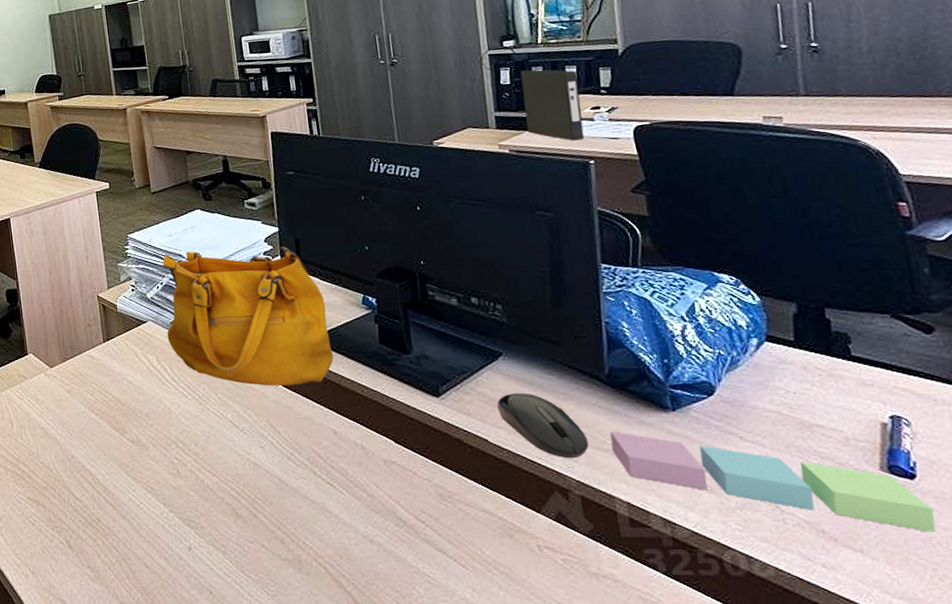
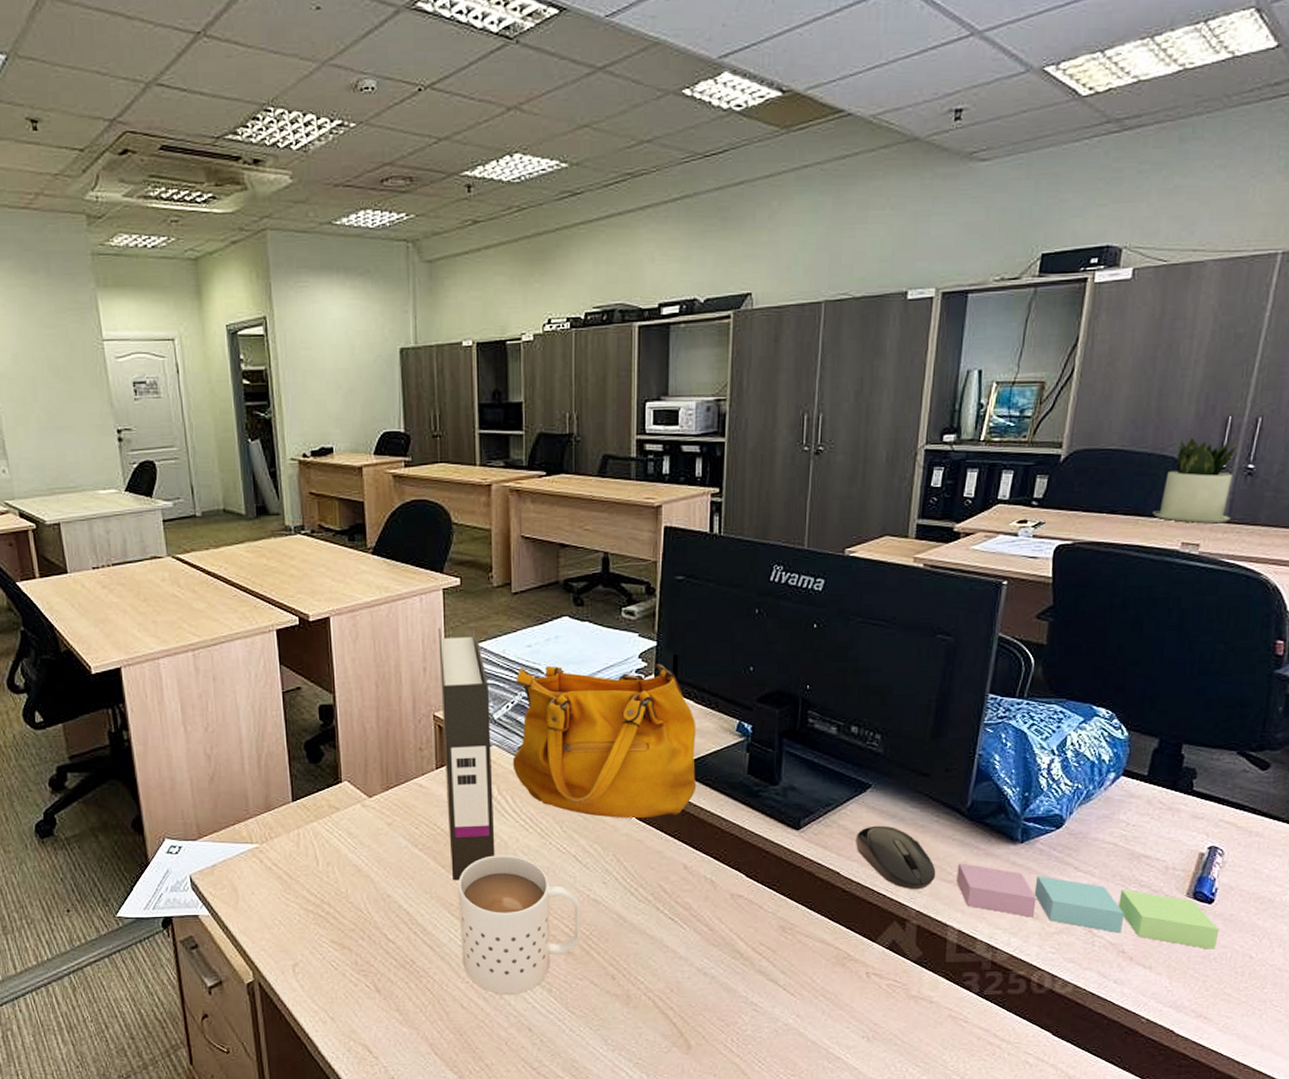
binder: none [95,221,161,443] -> present [438,626,495,881]
mug: none [131,420,248,556] -> present [458,855,582,995]
binder: present [520,69,585,141] -> none [947,471,1013,558]
planter: none [724,21,809,99] -> present [1153,437,1239,524]

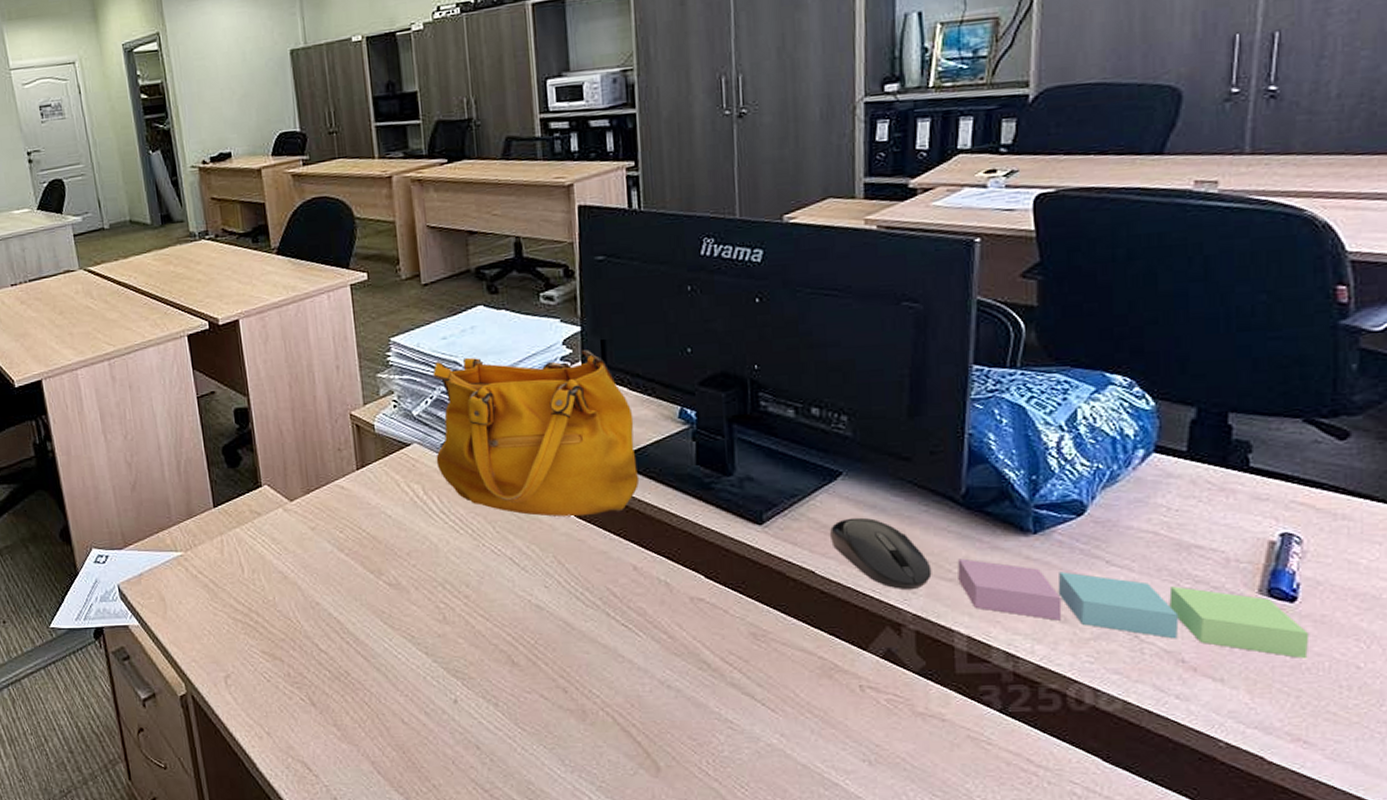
binder: present [438,626,495,881] -> none [348,321,426,587]
mug: present [458,855,582,995] -> none [388,558,527,710]
planter: present [1153,437,1239,524] -> none [1153,57,1256,158]

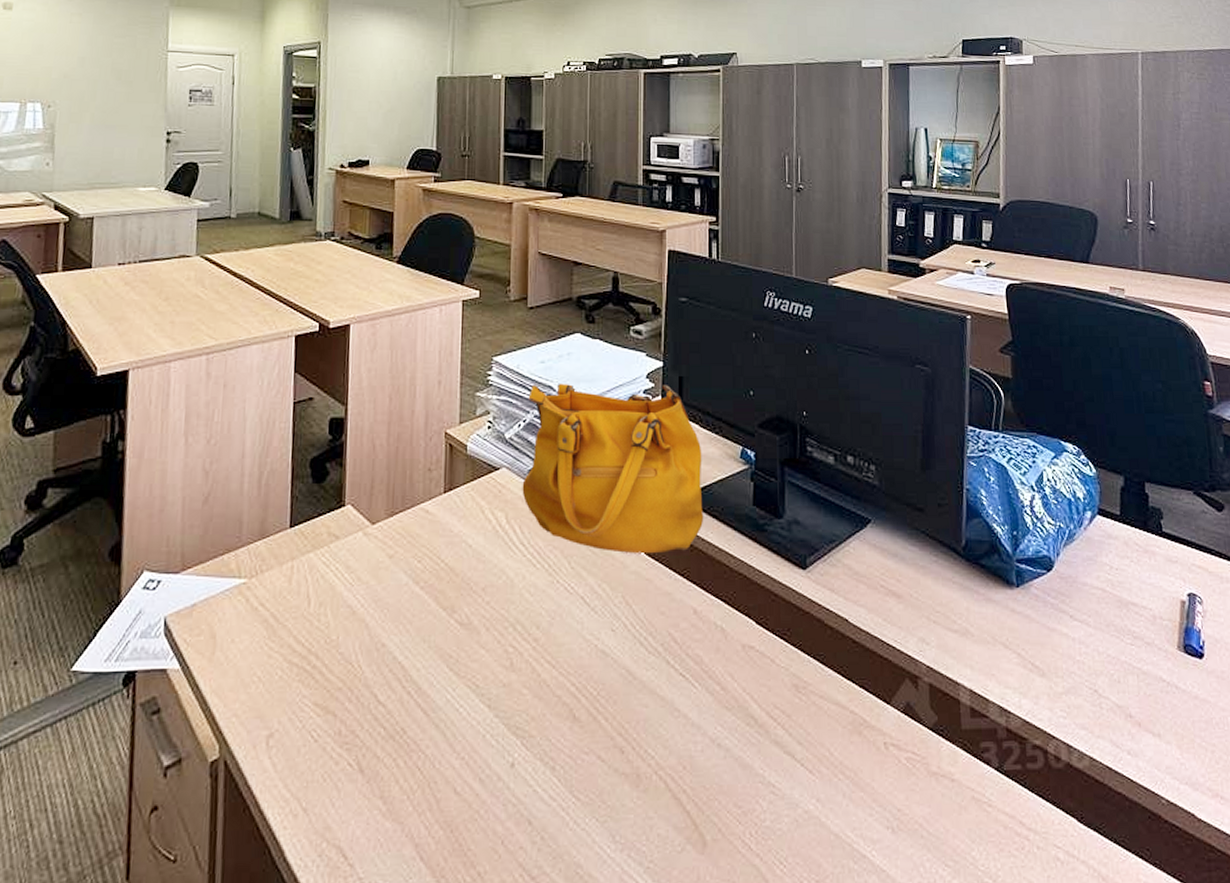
computer mouse: present [829,517,932,591] -> none [860,565,941,641]
sticky notes: present [957,558,1310,659] -> none [960,610,1216,714]

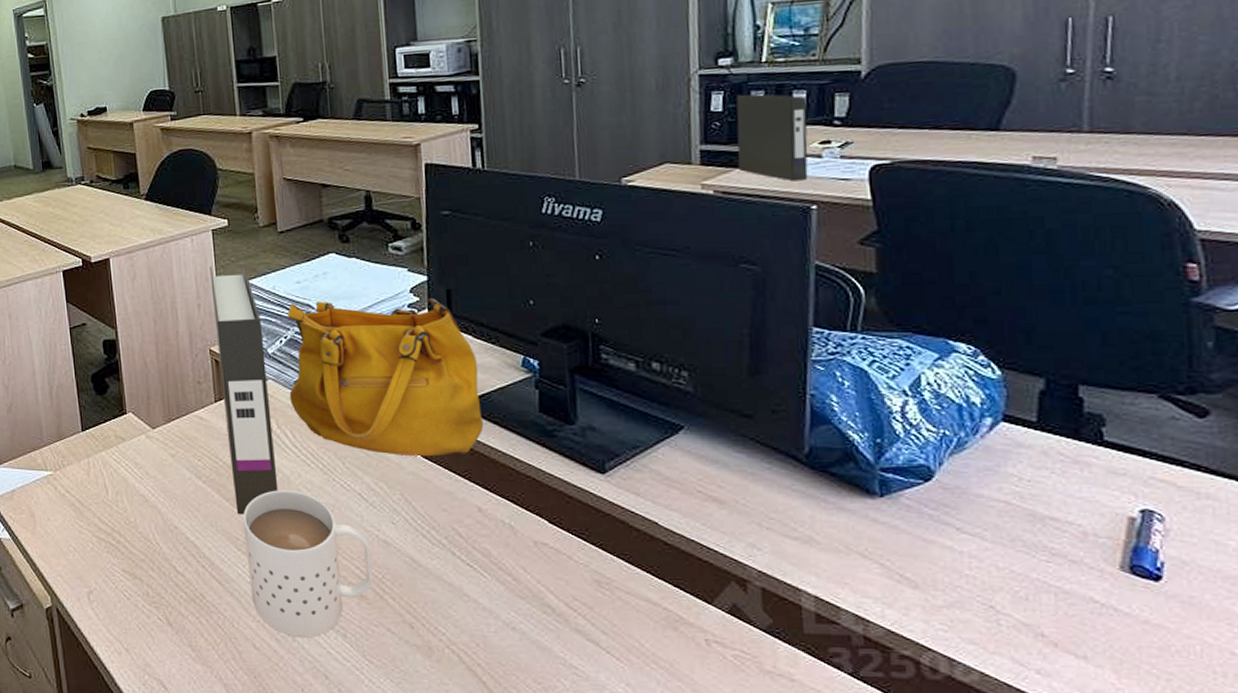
binder: none [453,339,502,626] -> present [209,264,279,515]
mug: none [458,595,589,776] -> present [243,490,374,638]
binder: none [914,213,965,293] -> present [736,93,808,182]

